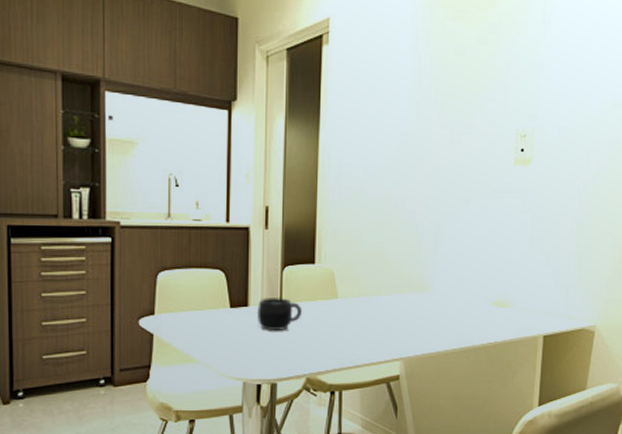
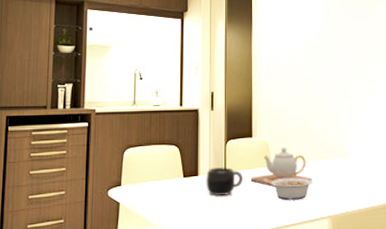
teapot: none [311,276,385,323] -> present [250,146,312,187]
legume: none [326,313,384,339] -> present [263,178,312,201]

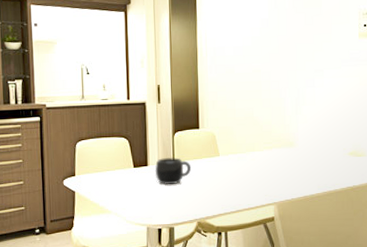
teapot: present [250,146,312,187] -> none [198,137,259,176]
legume: present [263,178,312,201] -> none [210,167,259,188]

